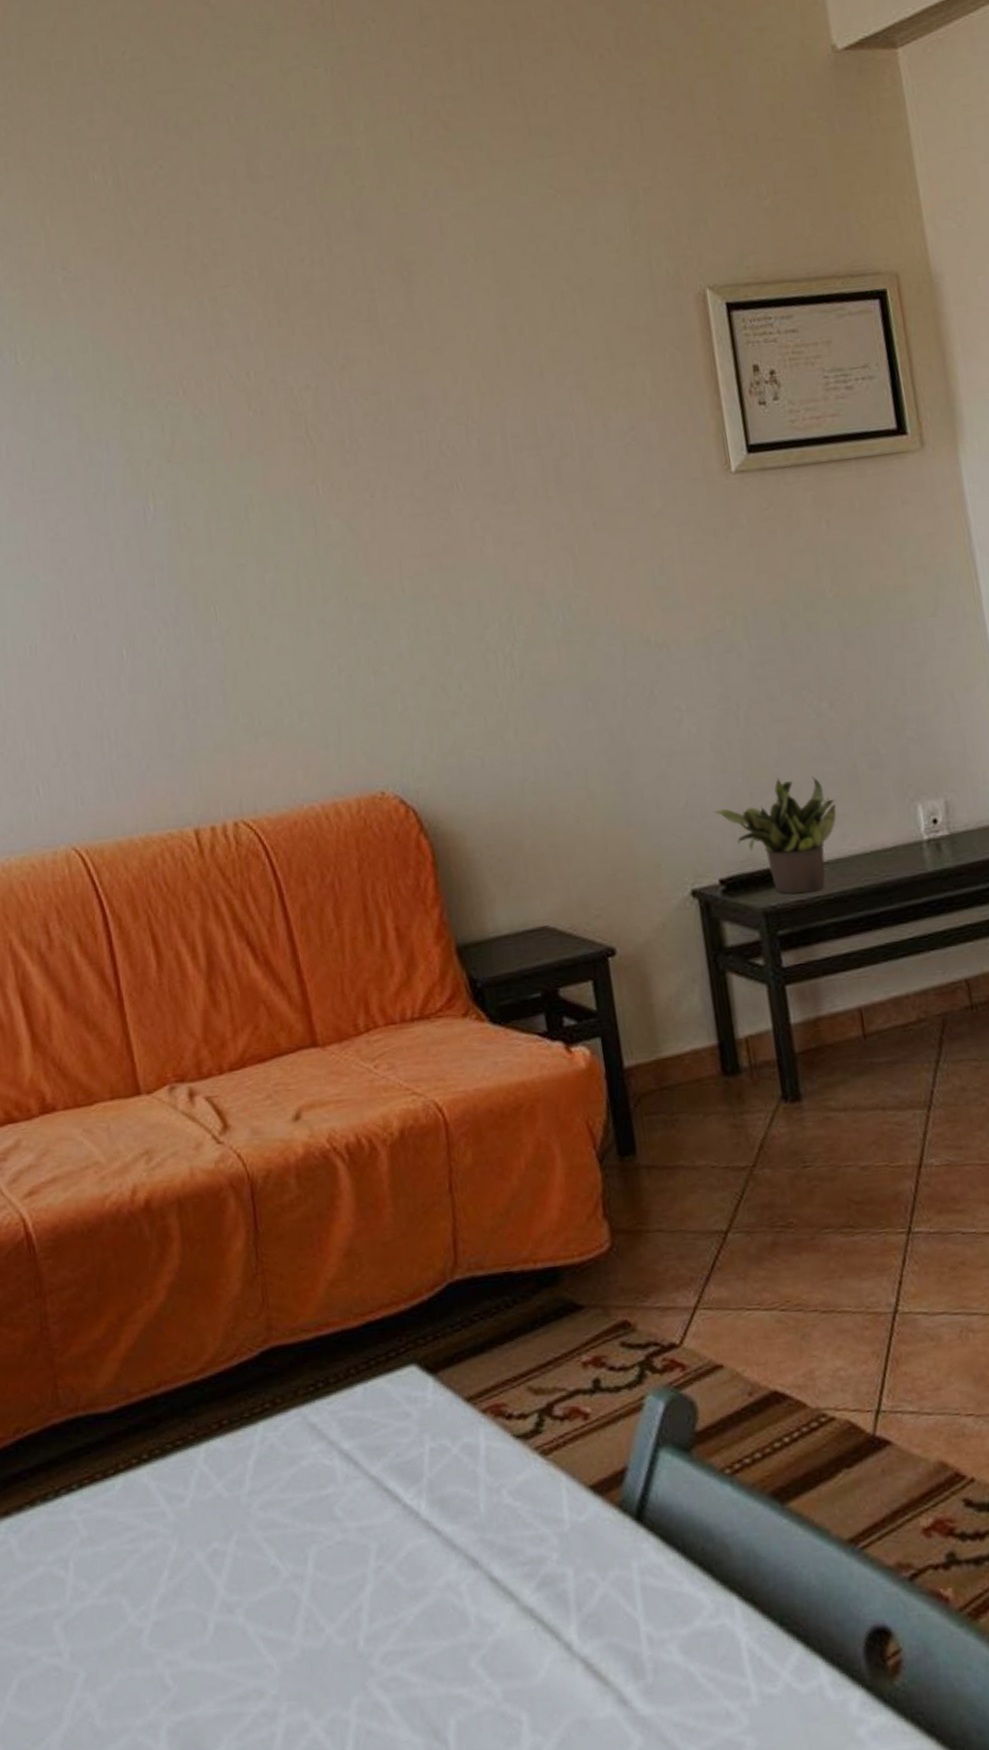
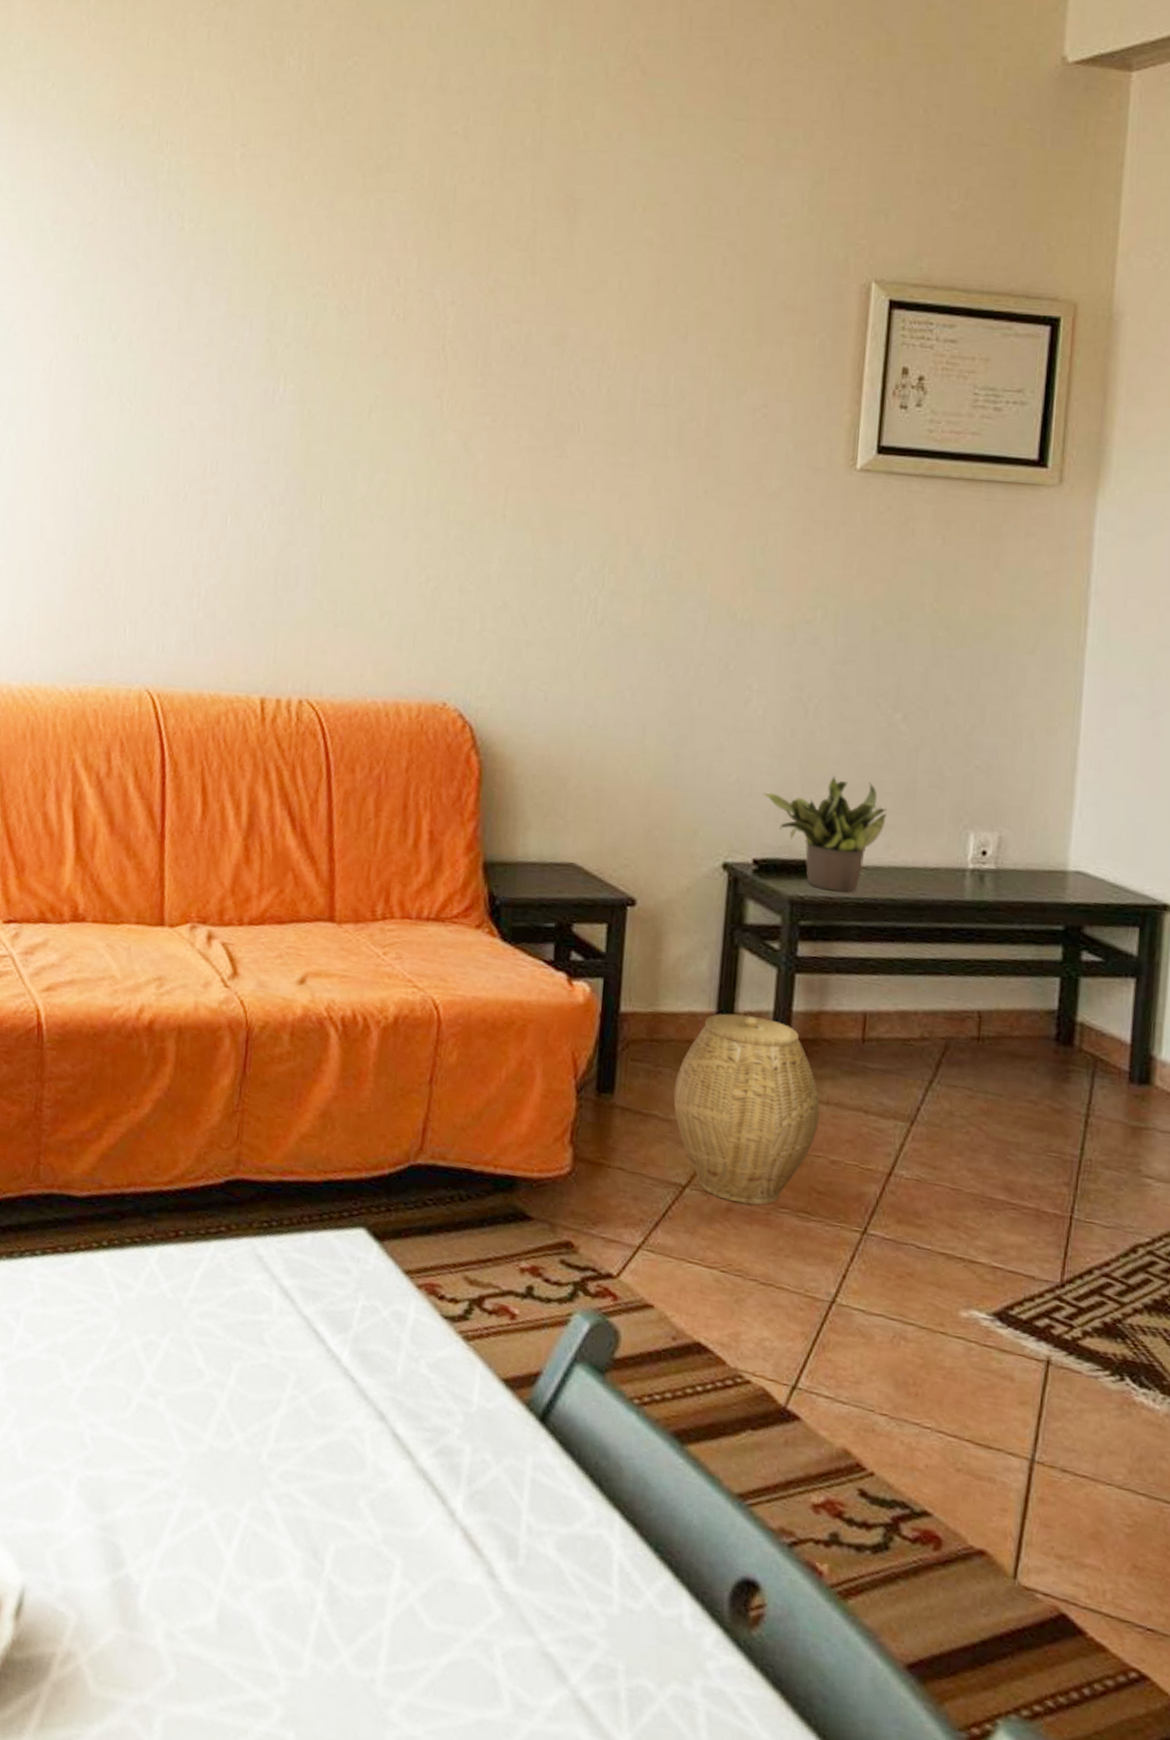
woven basket: none [693,1038,842,1235] -> present [673,1013,820,1205]

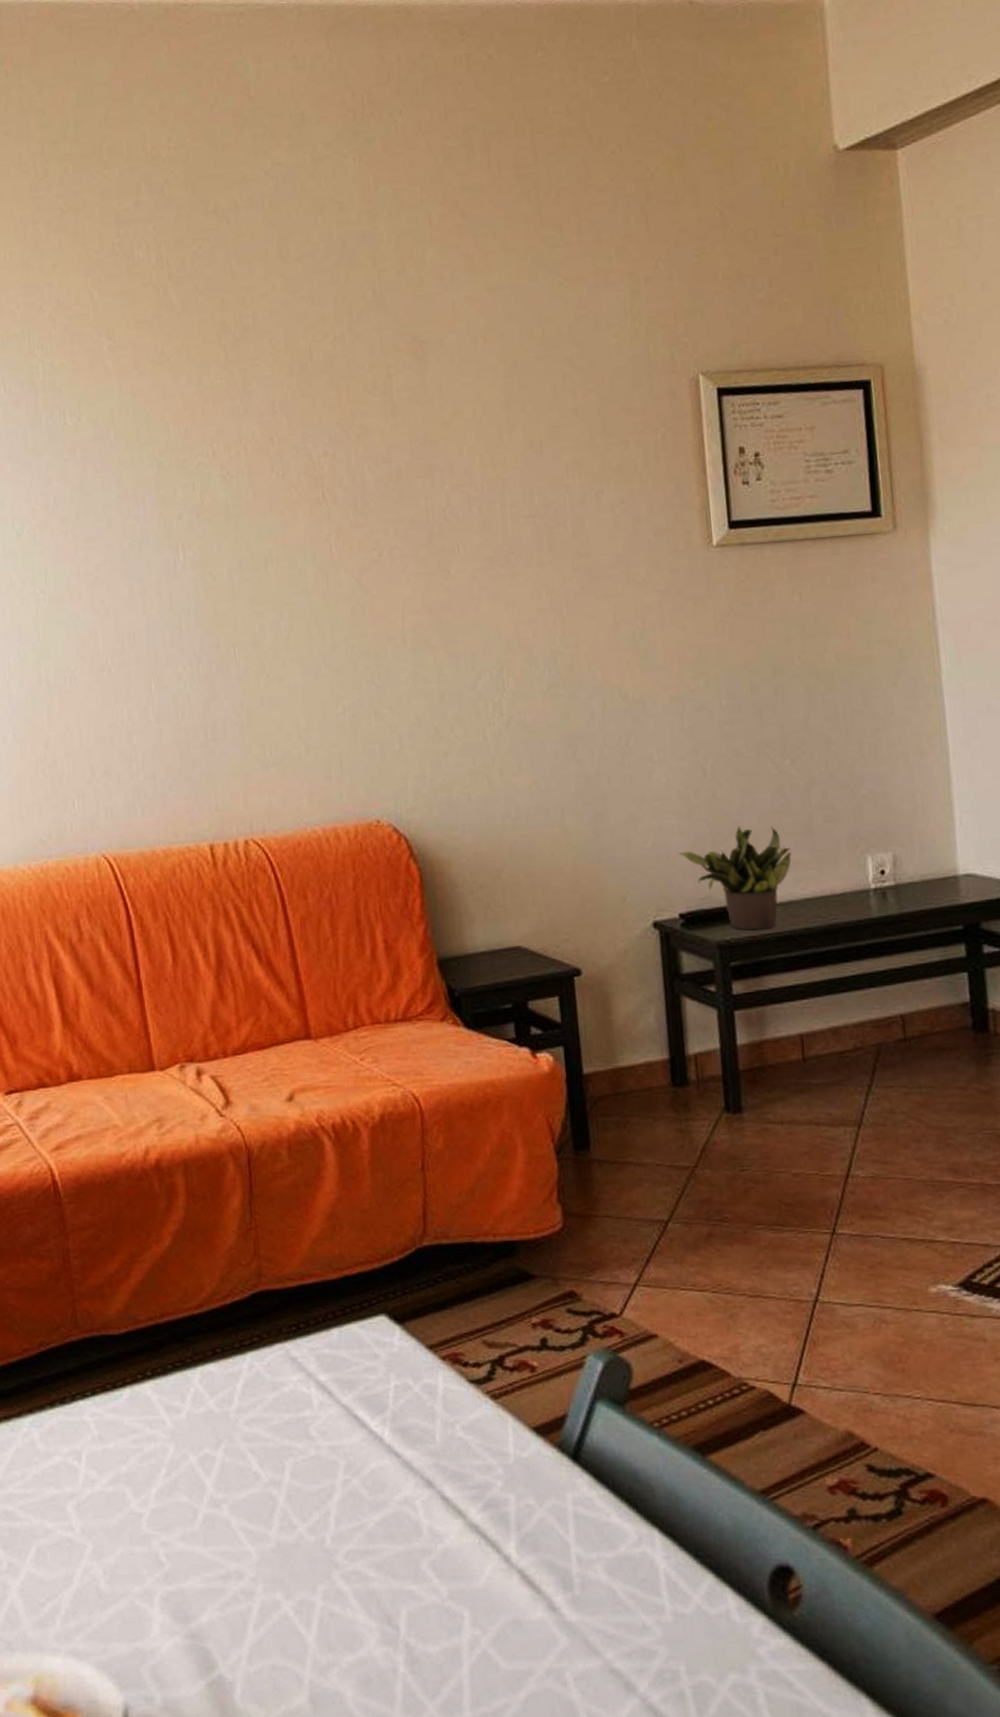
woven basket: present [673,1013,820,1205] -> none [643,1056,777,1228]

